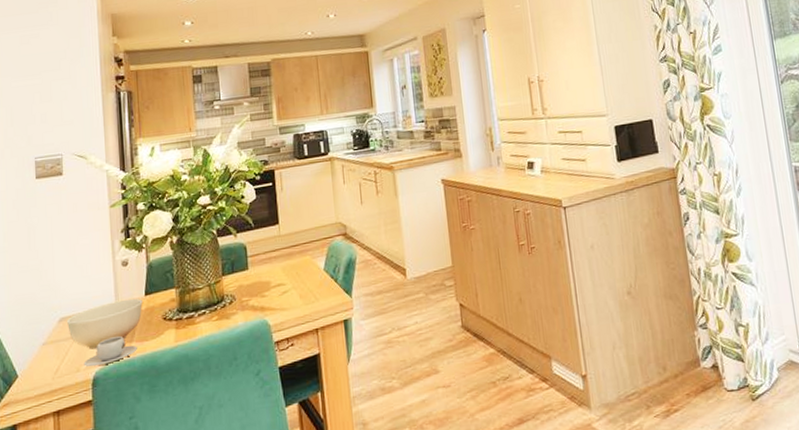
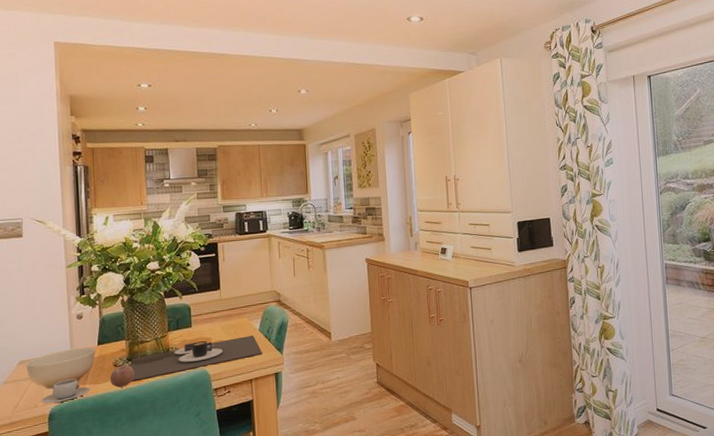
fruit: none [158,317,187,345] -> present [109,365,135,388]
place setting: none [181,276,329,337] -> present [130,336,262,382]

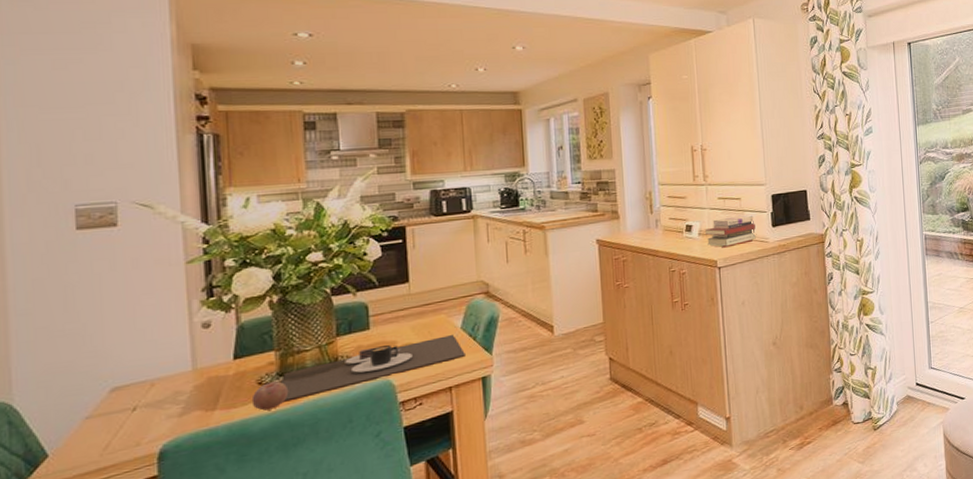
bowl: present [26,347,96,389] -> none [123,363,230,421]
teacup: present [41,379,90,404] -> none [146,404,222,440]
books: none [457,241,503,270] -> present [704,215,756,248]

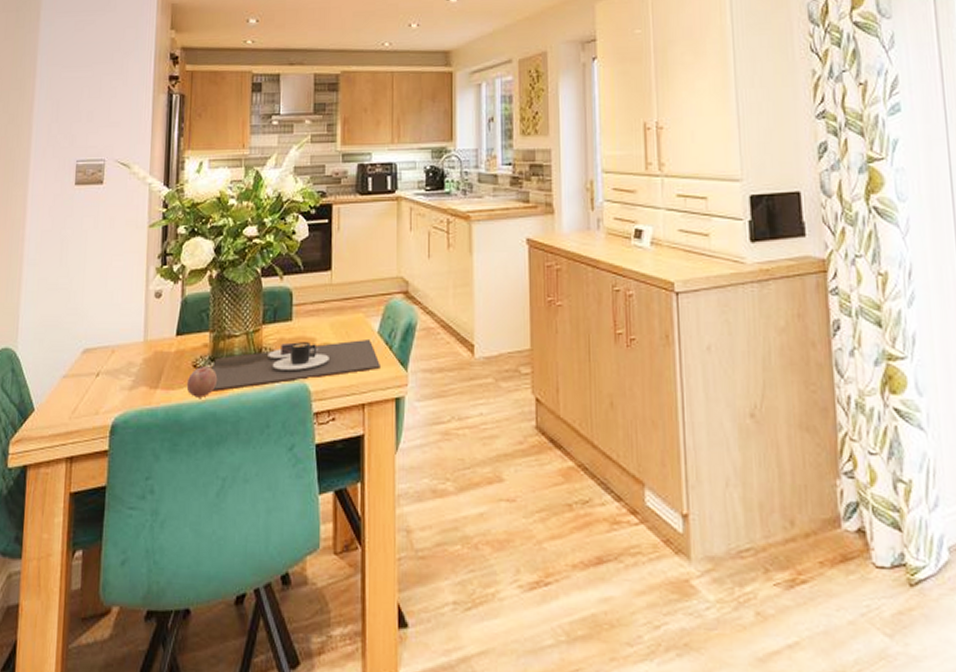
books: present [704,215,756,248] -> none [658,222,728,266]

